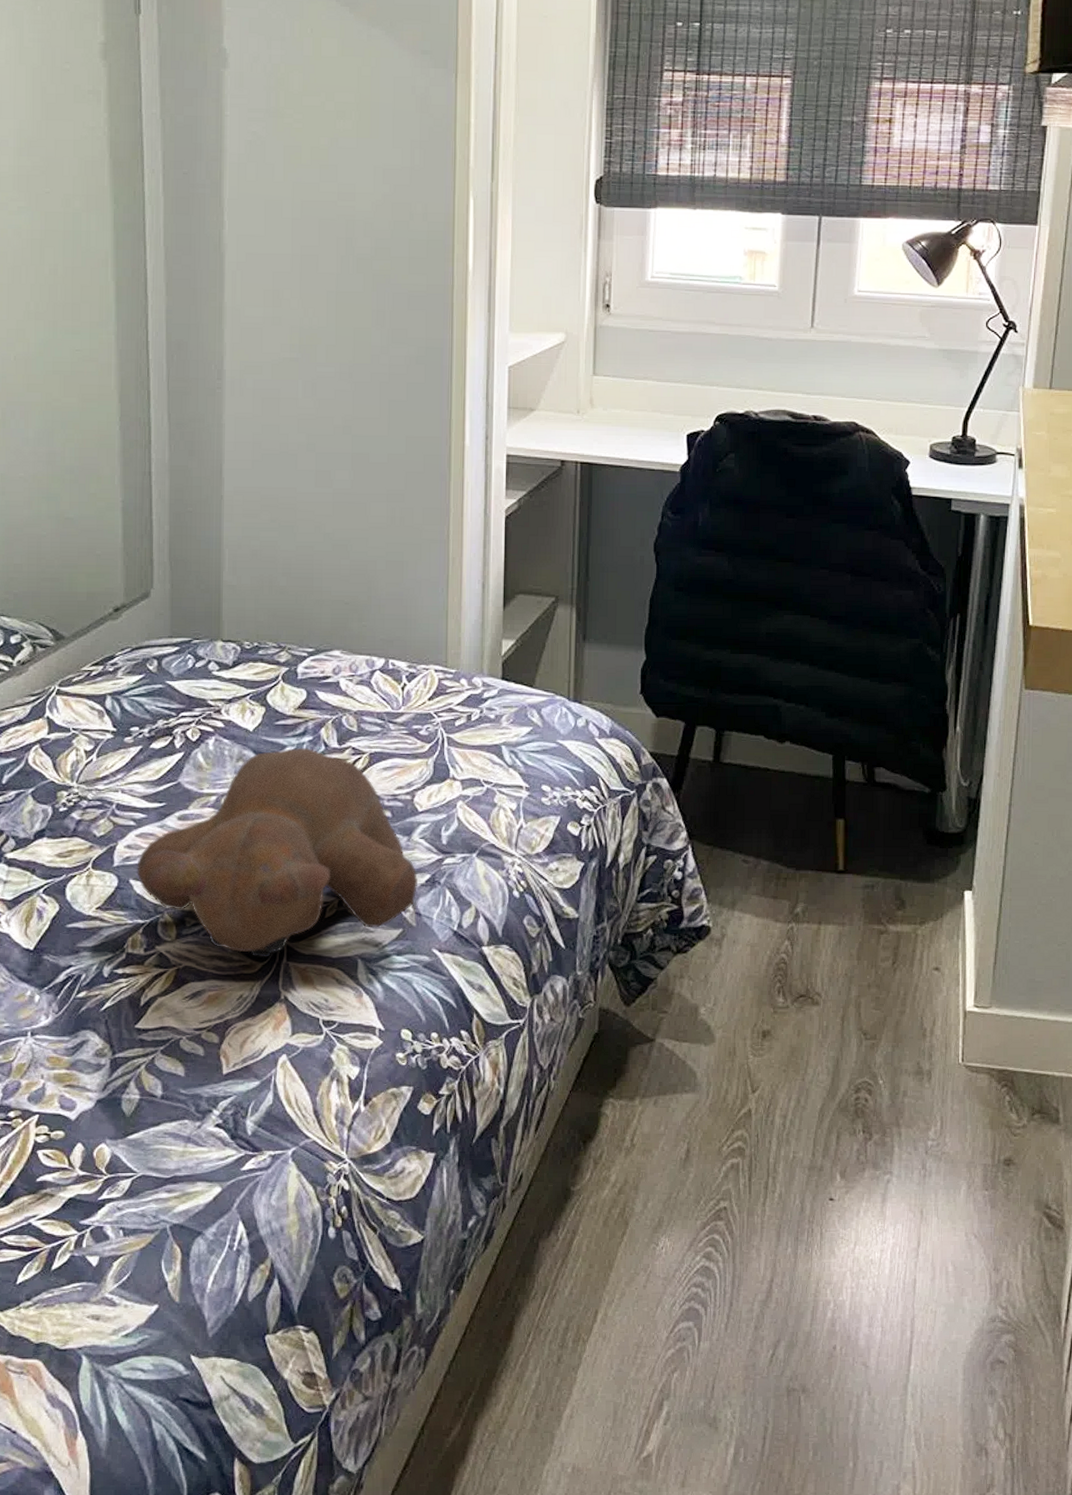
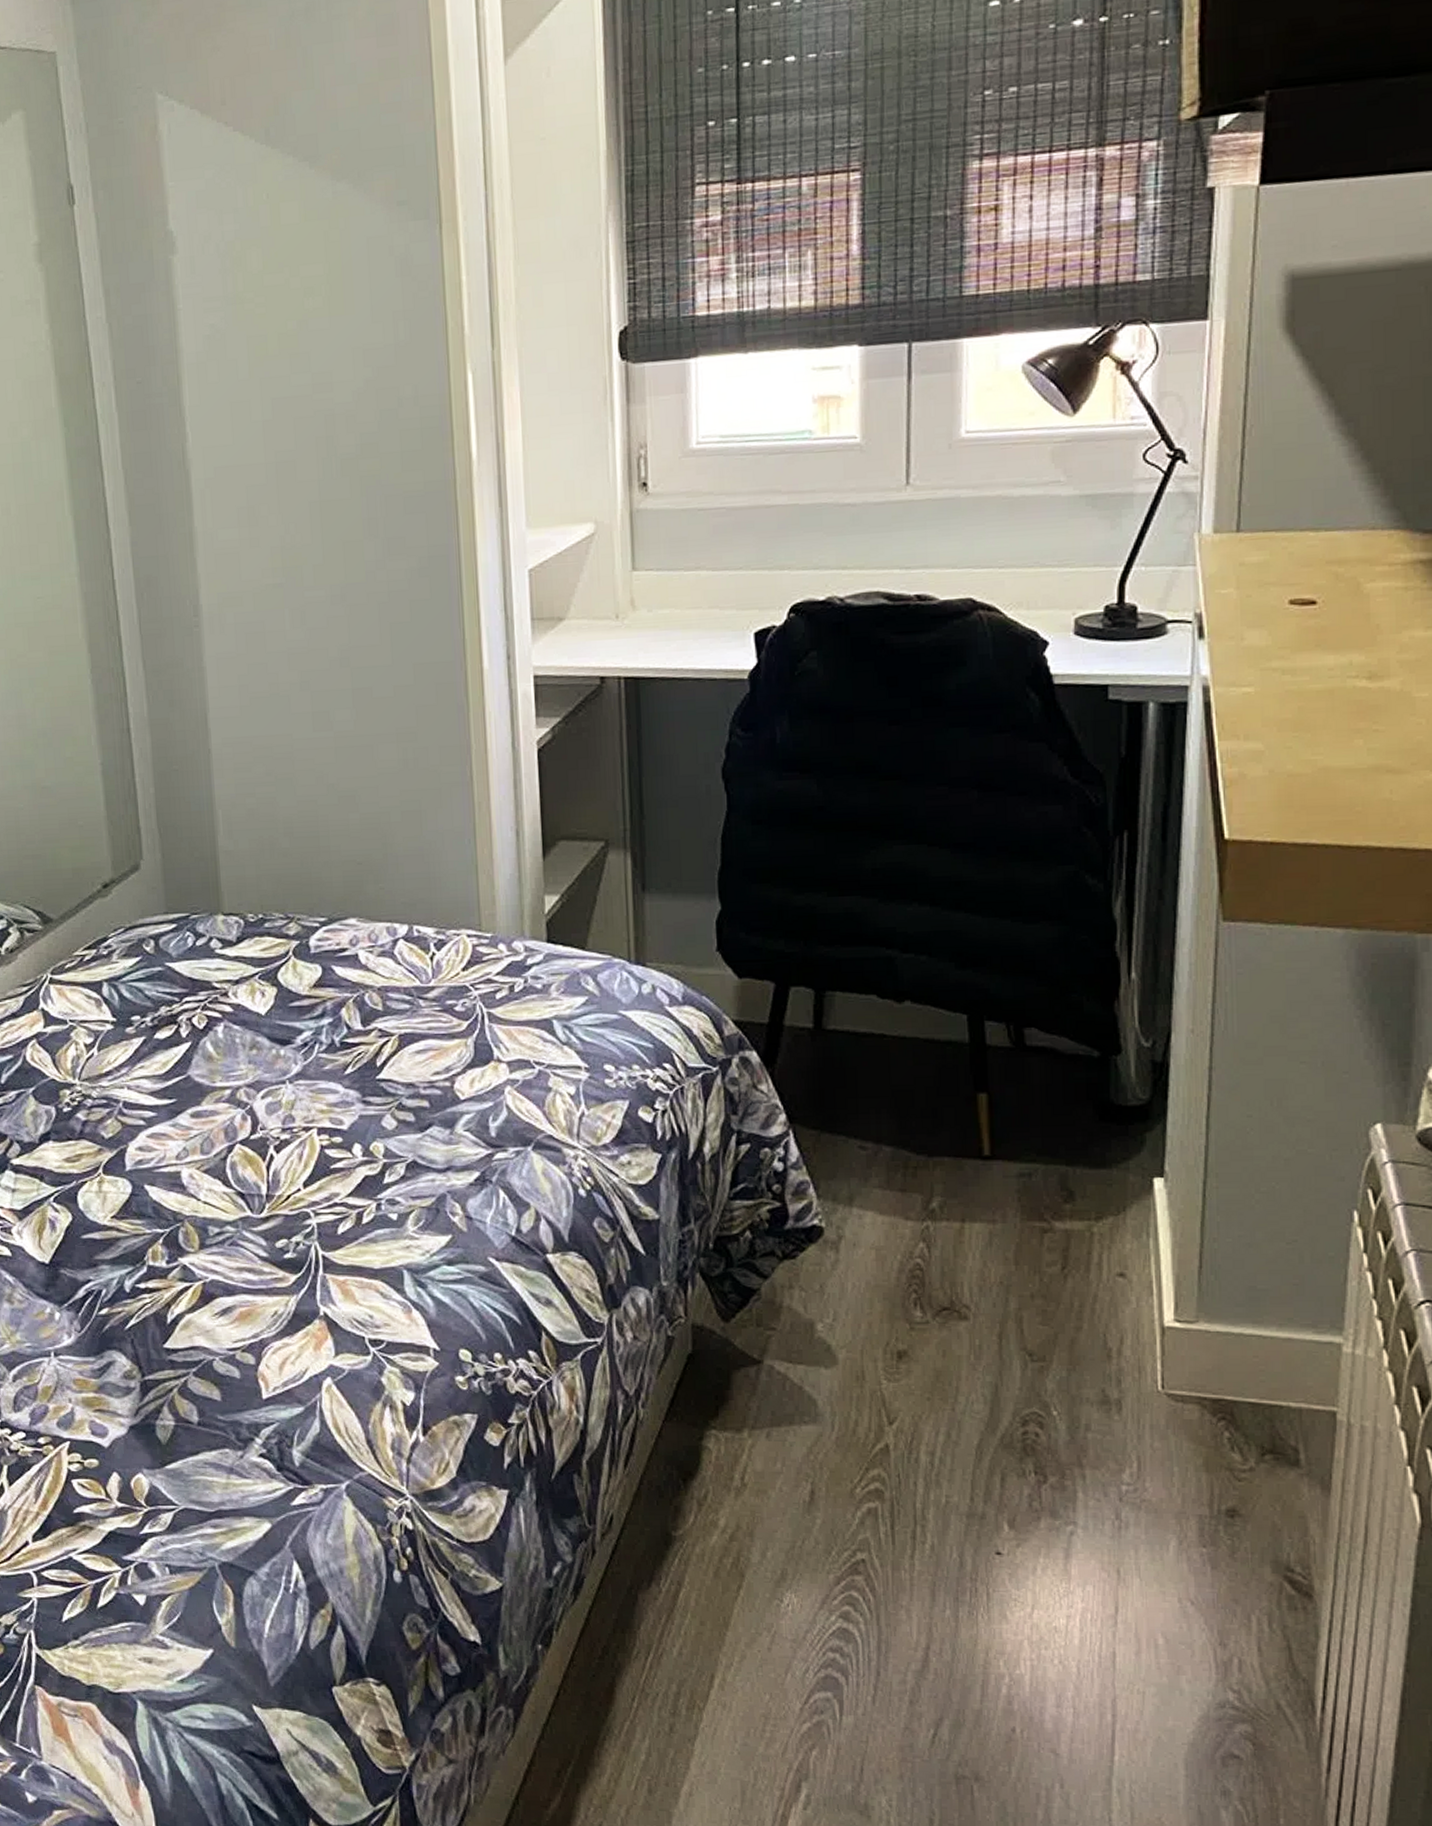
teddy bear: present [137,747,419,958] -> none [150,1031,467,1270]

